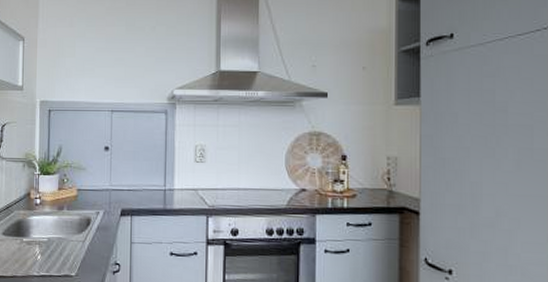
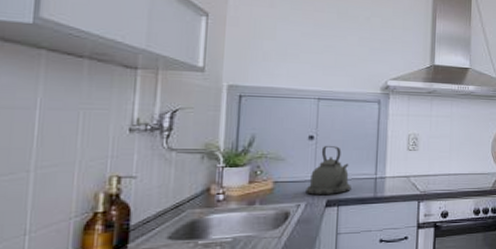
kettle: none [103,155,143,204] -> present [306,145,351,195]

